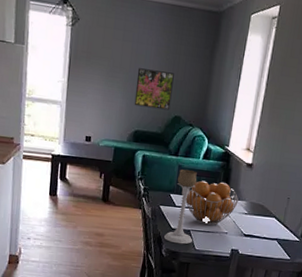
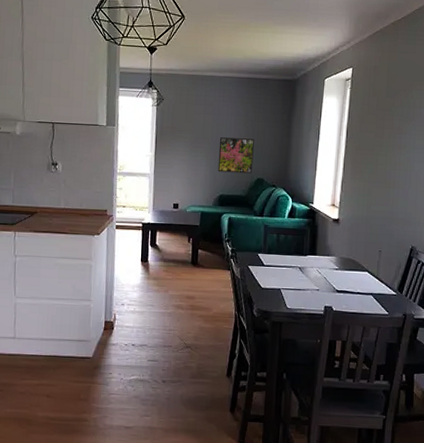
candle holder: present [164,168,197,245] -> none [255,228,284,304]
fruit basket: present [185,180,239,225] -> none [274,238,329,283]

